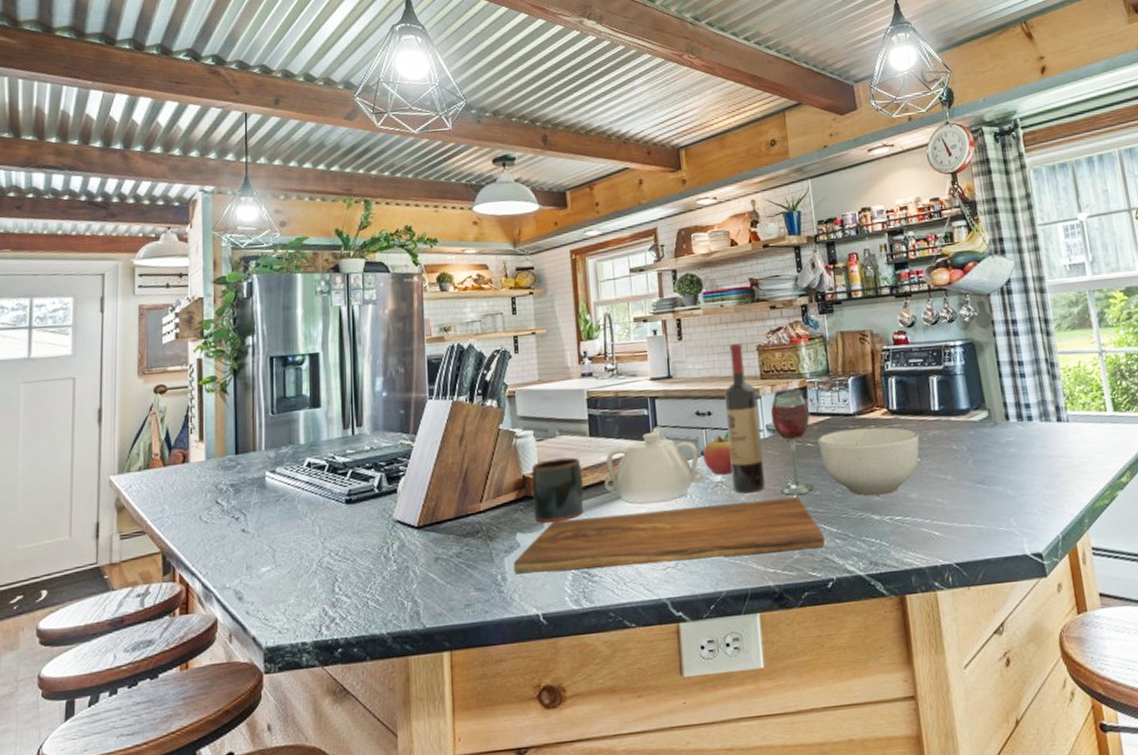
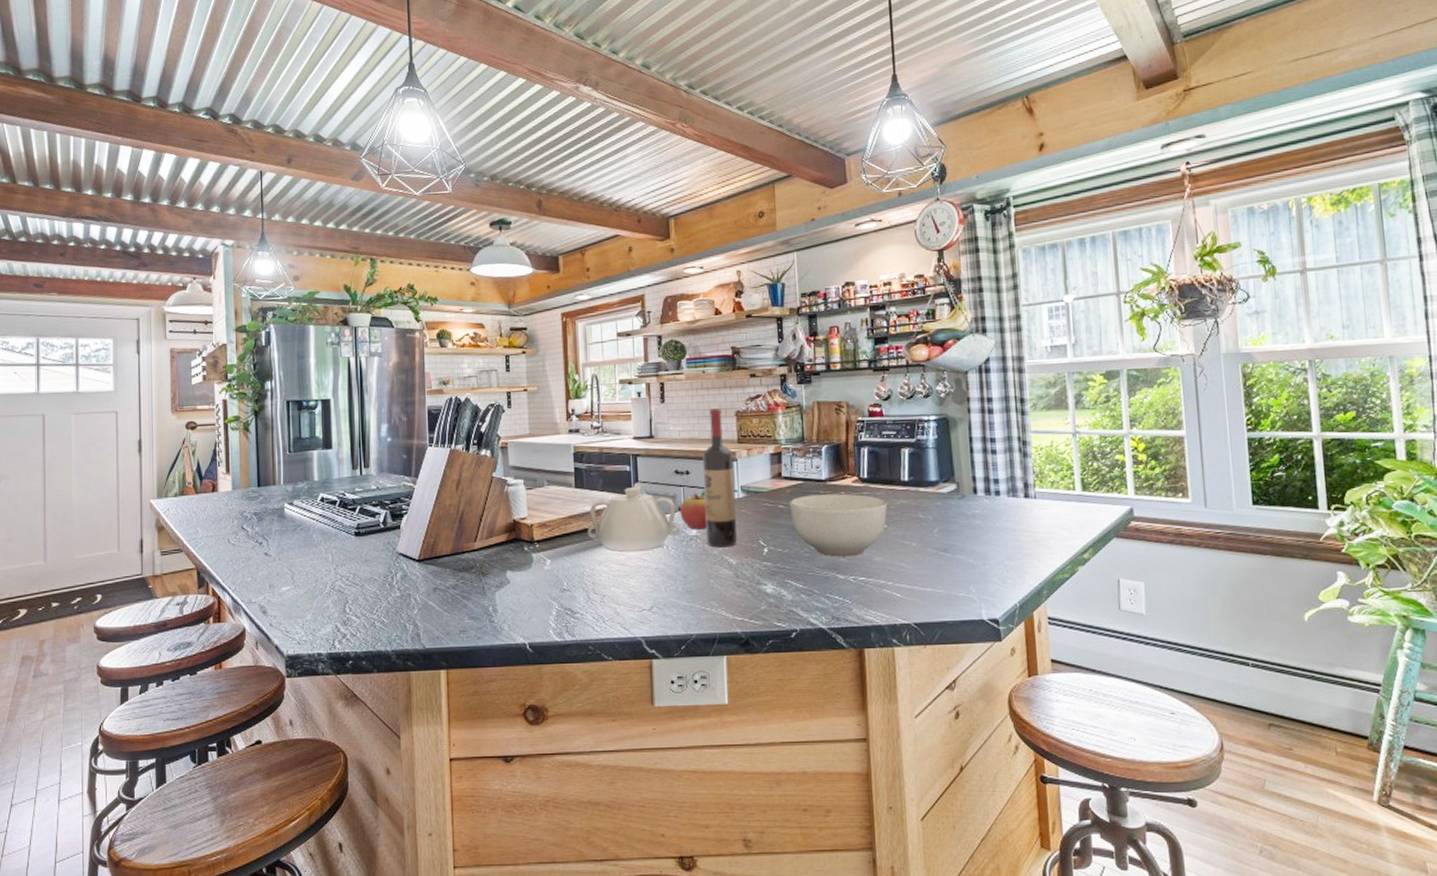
cutting board: present [513,497,826,574] -> none [503,554,792,607]
mug: present [530,456,584,523] -> none [520,505,569,563]
wineglass: present [770,388,814,495] -> none [745,453,783,551]

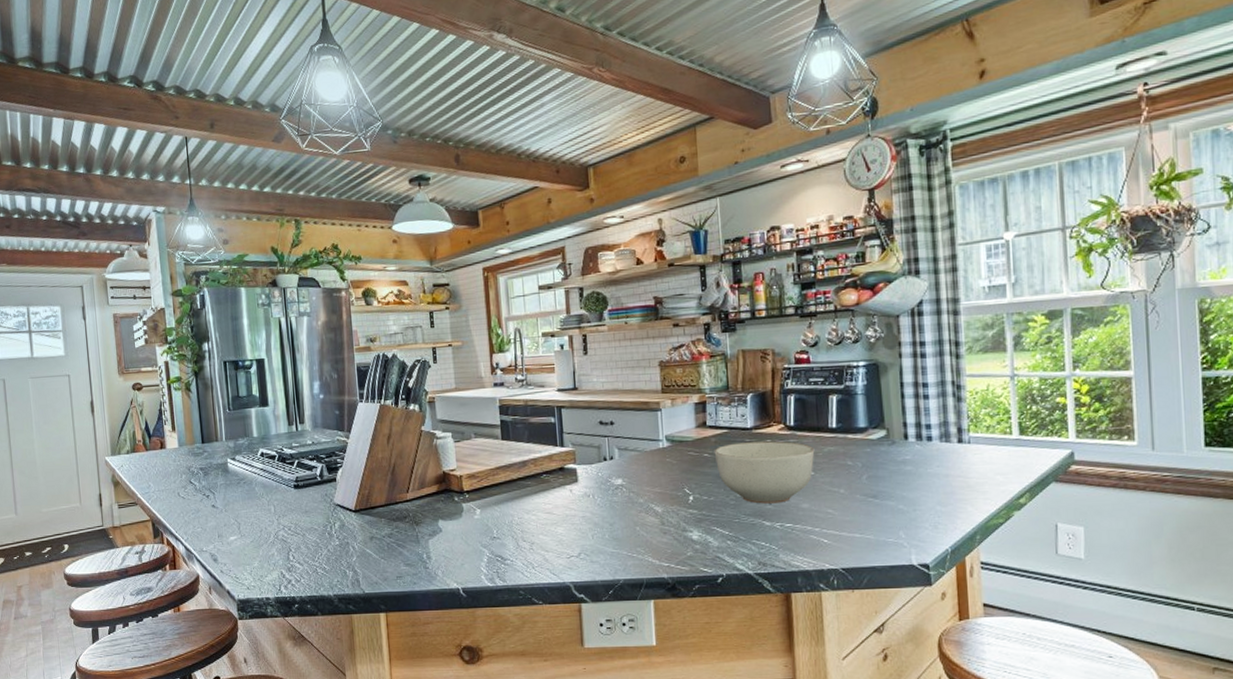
teapot: present [587,482,681,553] -> none [515,433,606,502]
fruit: present [680,490,708,530] -> none [605,440,633,479]
wine bottle: present [702,408,738,548] -> none [626,359,663,496]

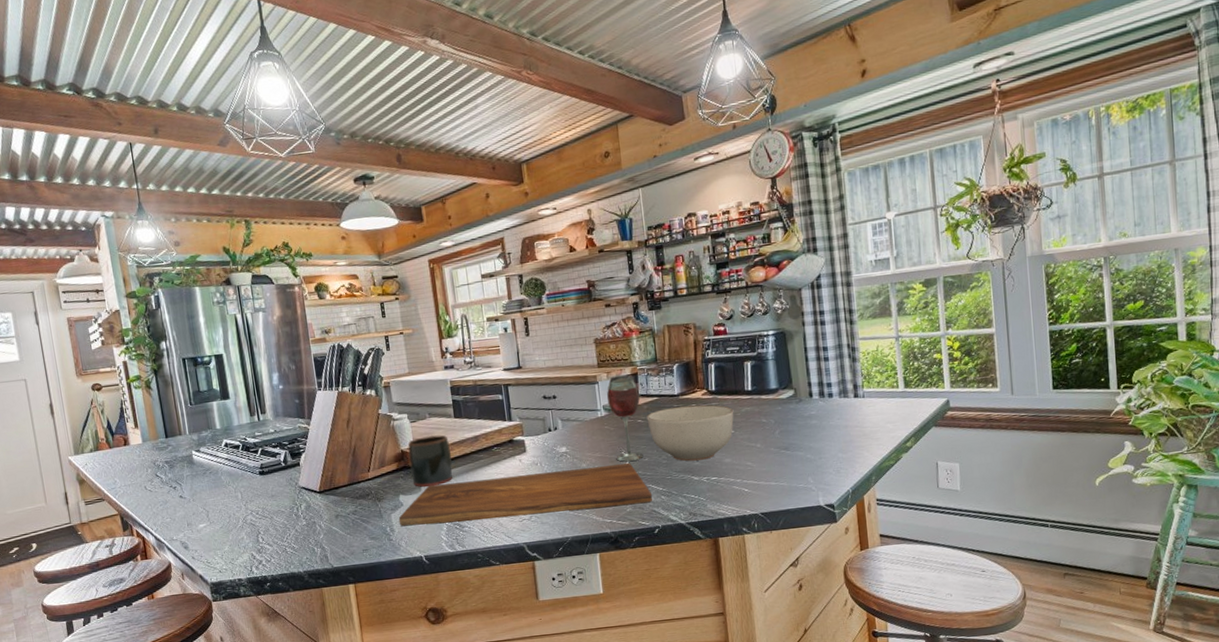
cutting board: none [436,502,718,554] -> present [398,463,653,526]
mug: none [450,456,497,513] -> present [407,435,453,487]
wineglass: none [670,402,709,499] -> present [606,374,644,462]

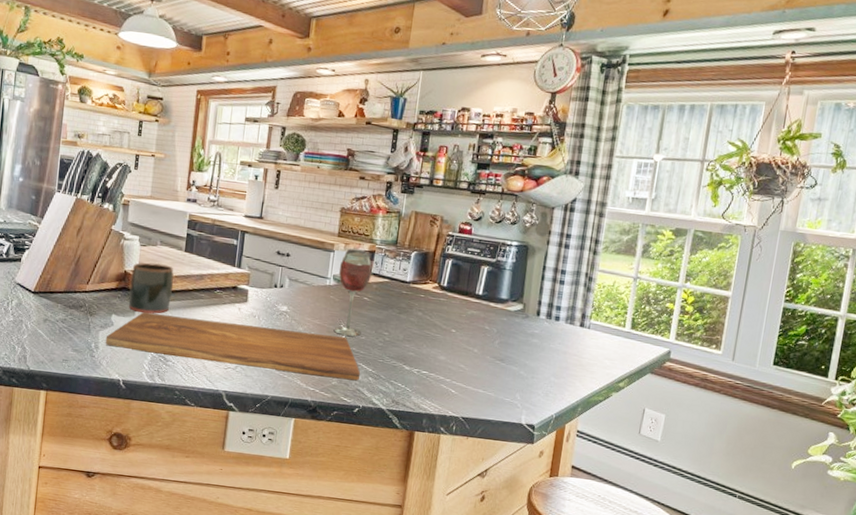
bowl: present [646,404,734,462] -> none [373,292,460,352]

